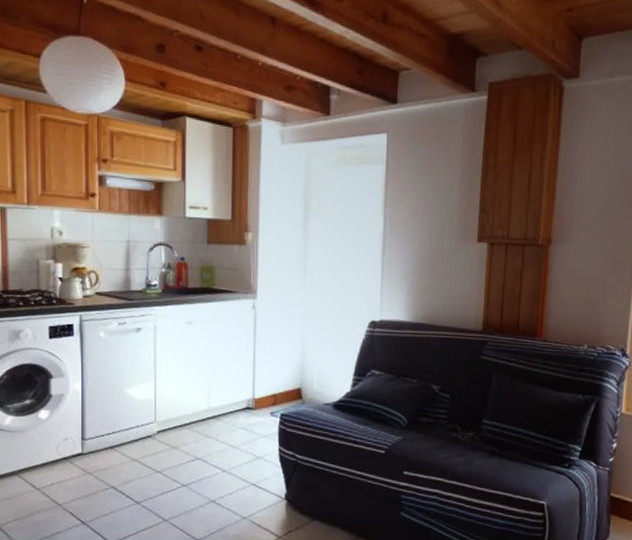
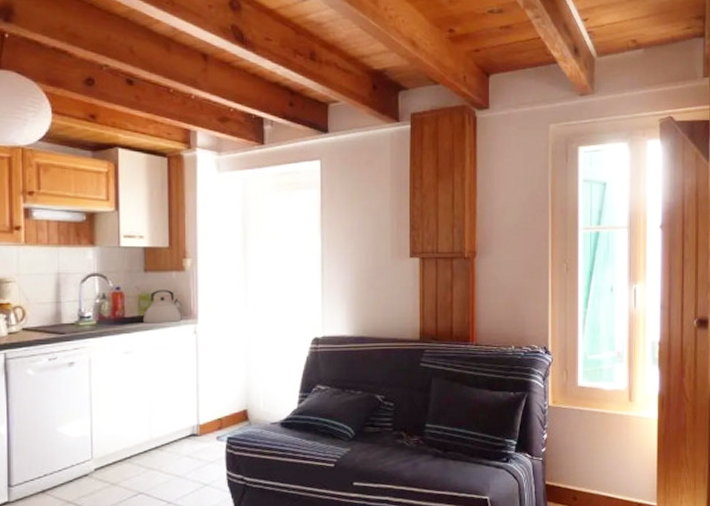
kettle: none [205,262,242,297] -> present [143,290,182,324]

